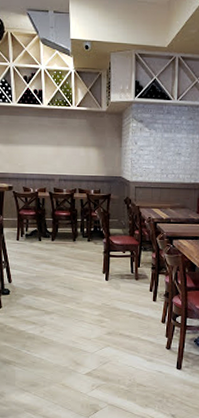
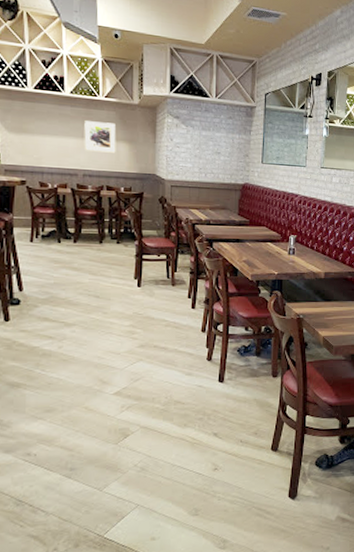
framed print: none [59,130,87,158] -> present [84,121,116,153]

